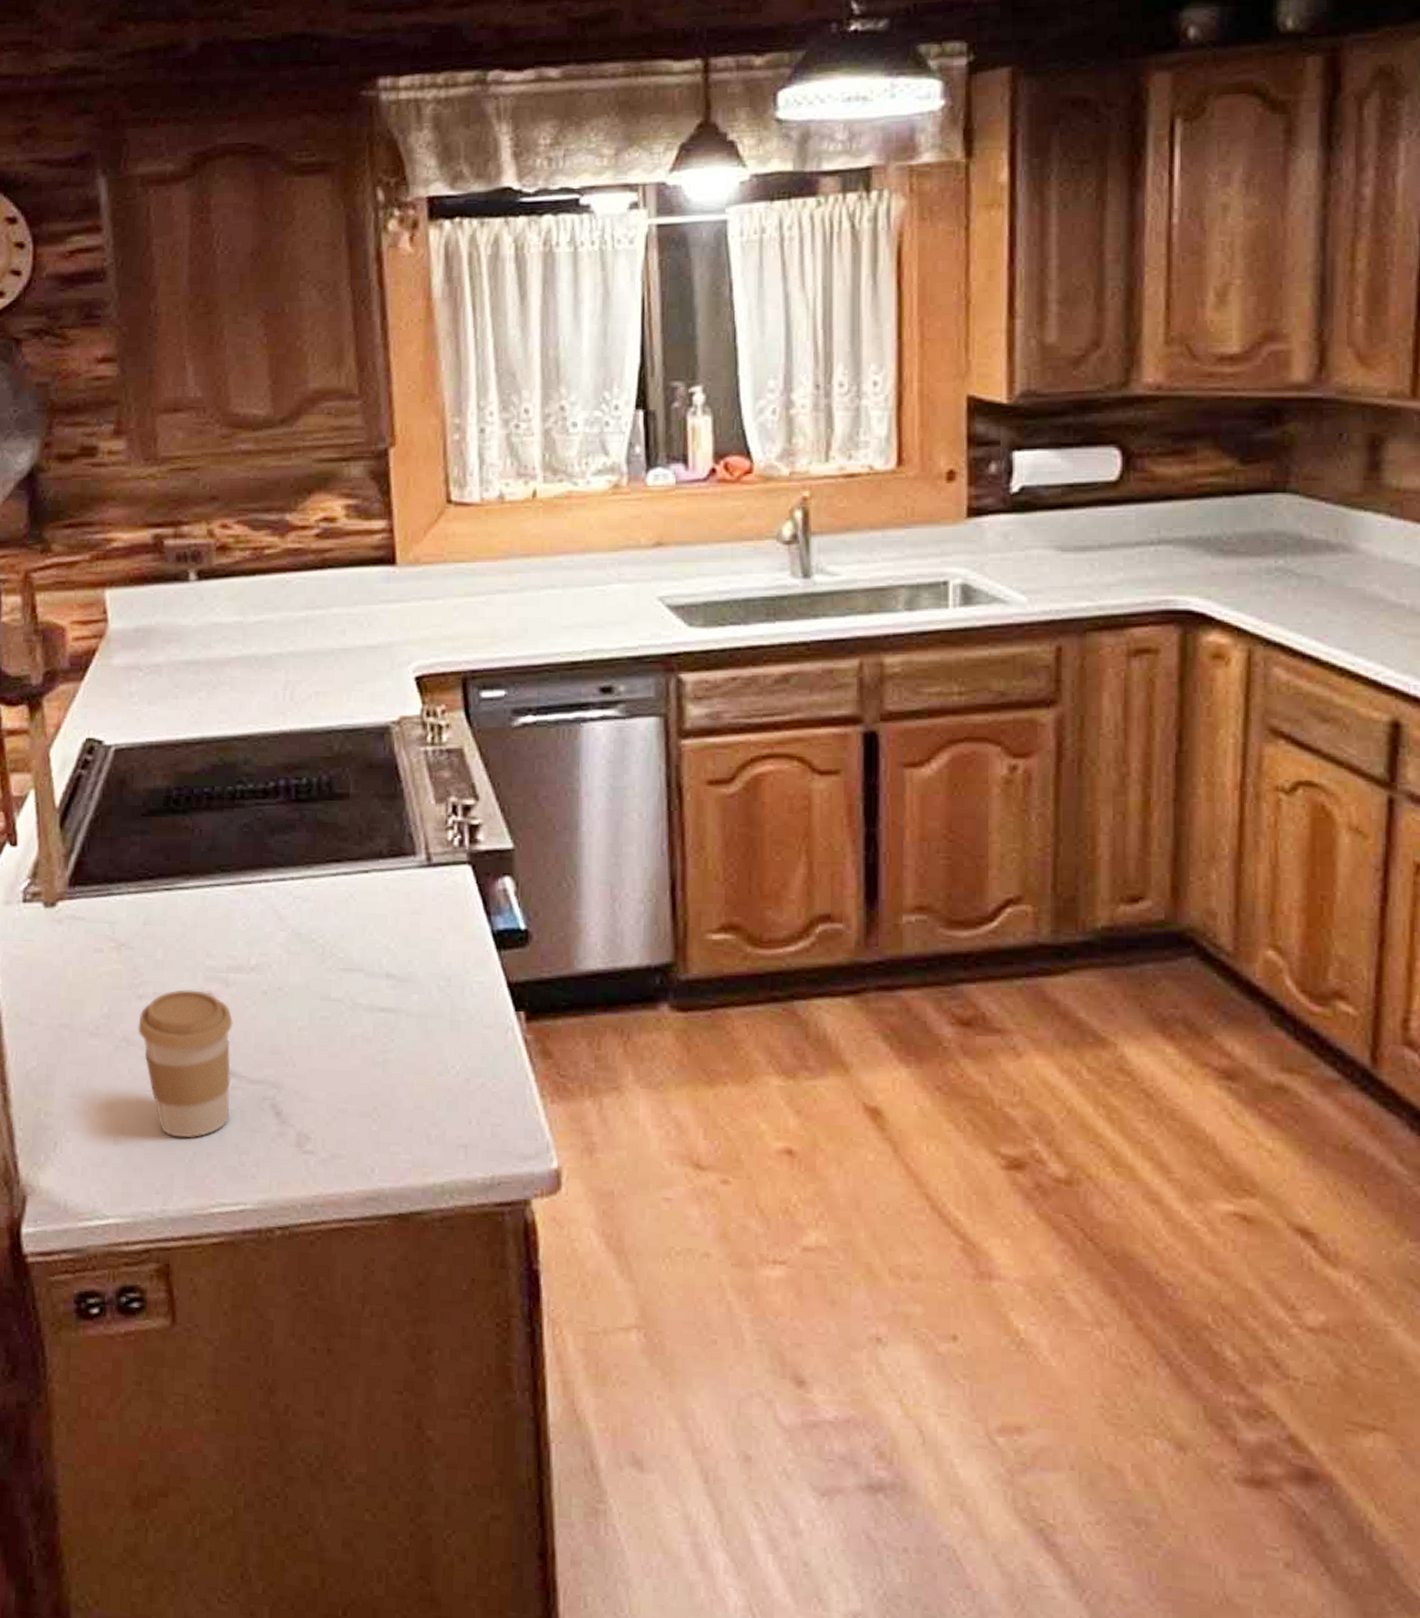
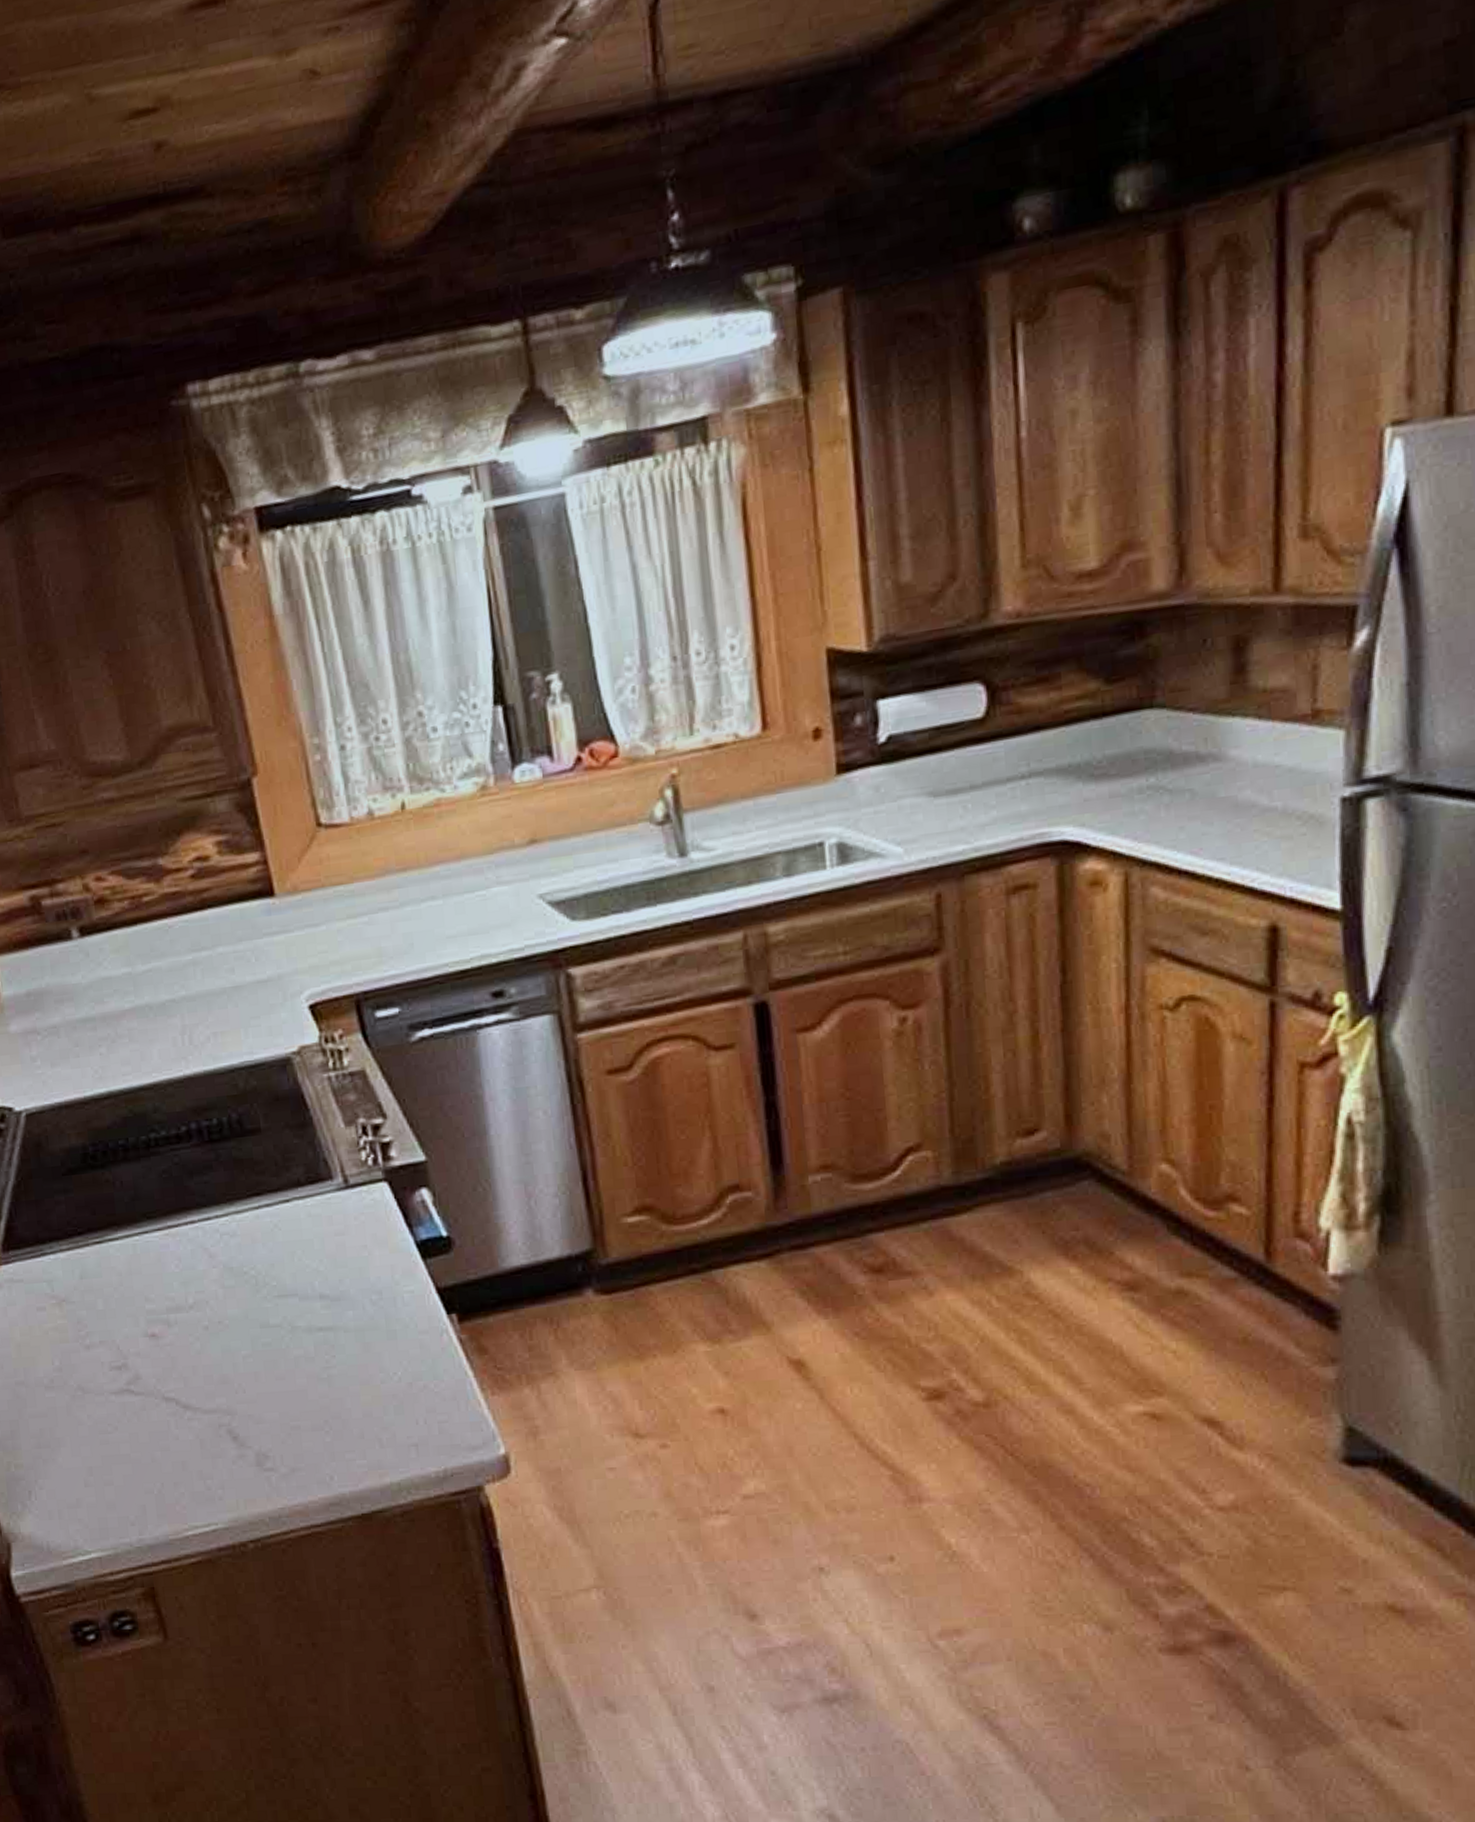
coffee cup: present [138,989,233,1139] -> none [90,1334,190,1472]

